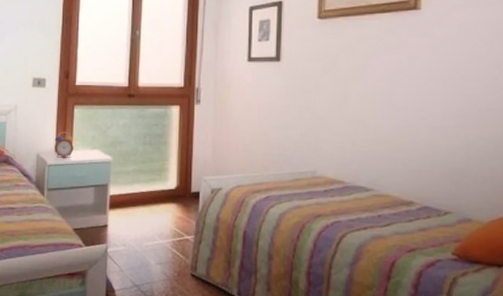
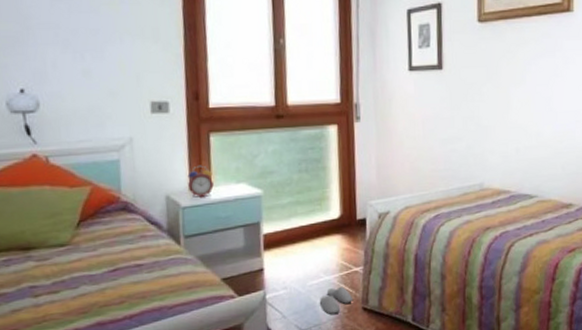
slippers: none [153,251,183,275] -> present [320,286,354,314]

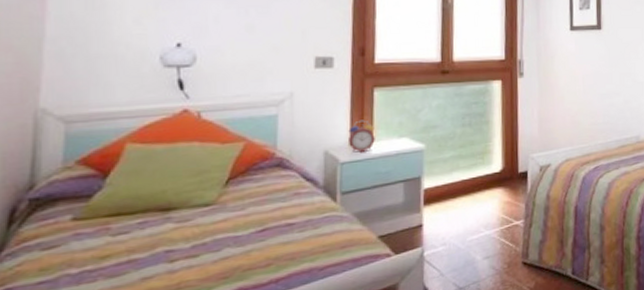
slippers: present [320,286,354,314] -> none [480,240,514,270]

